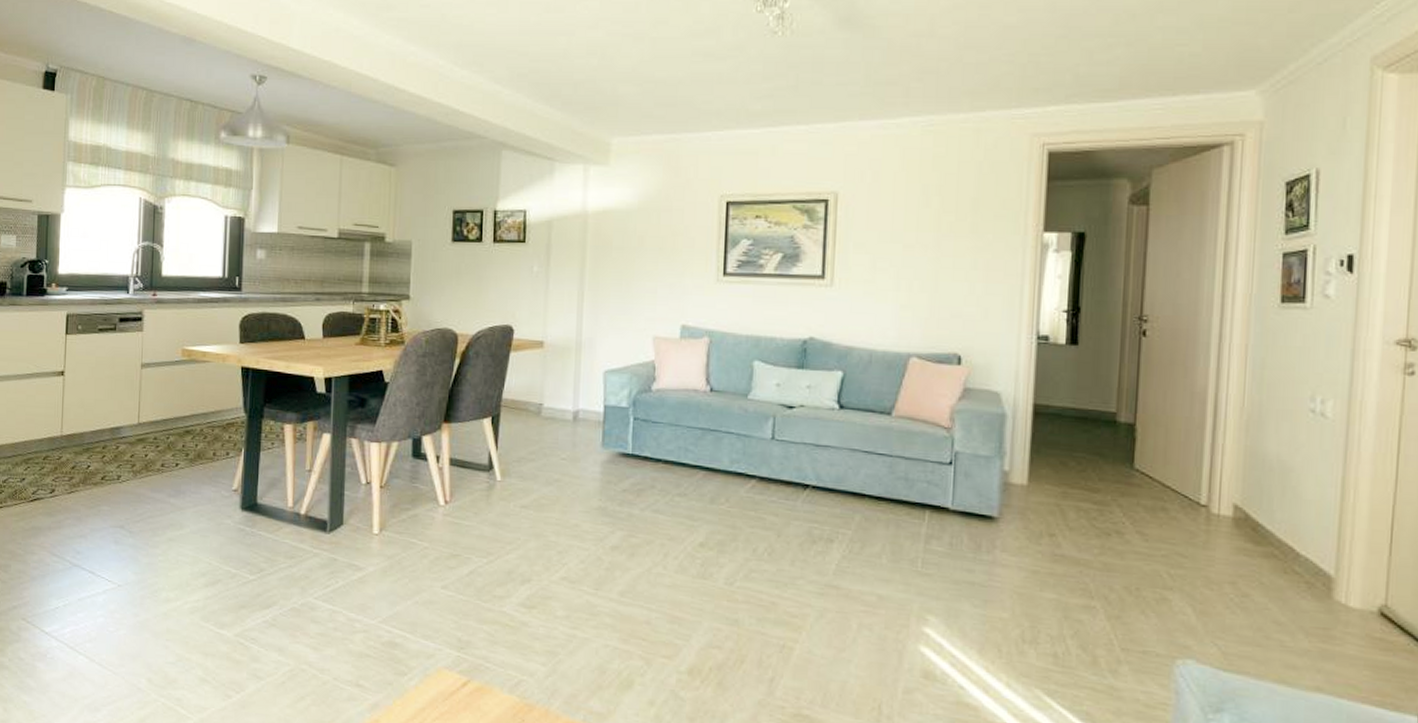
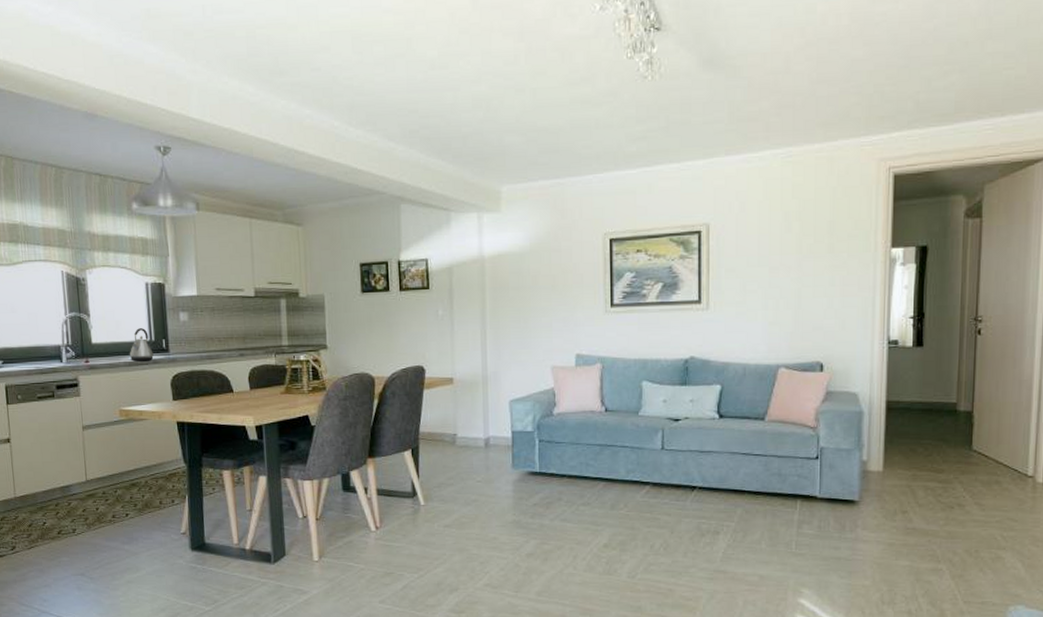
kettle: none [199,263,225,300] -> present [129,328,154,363]

